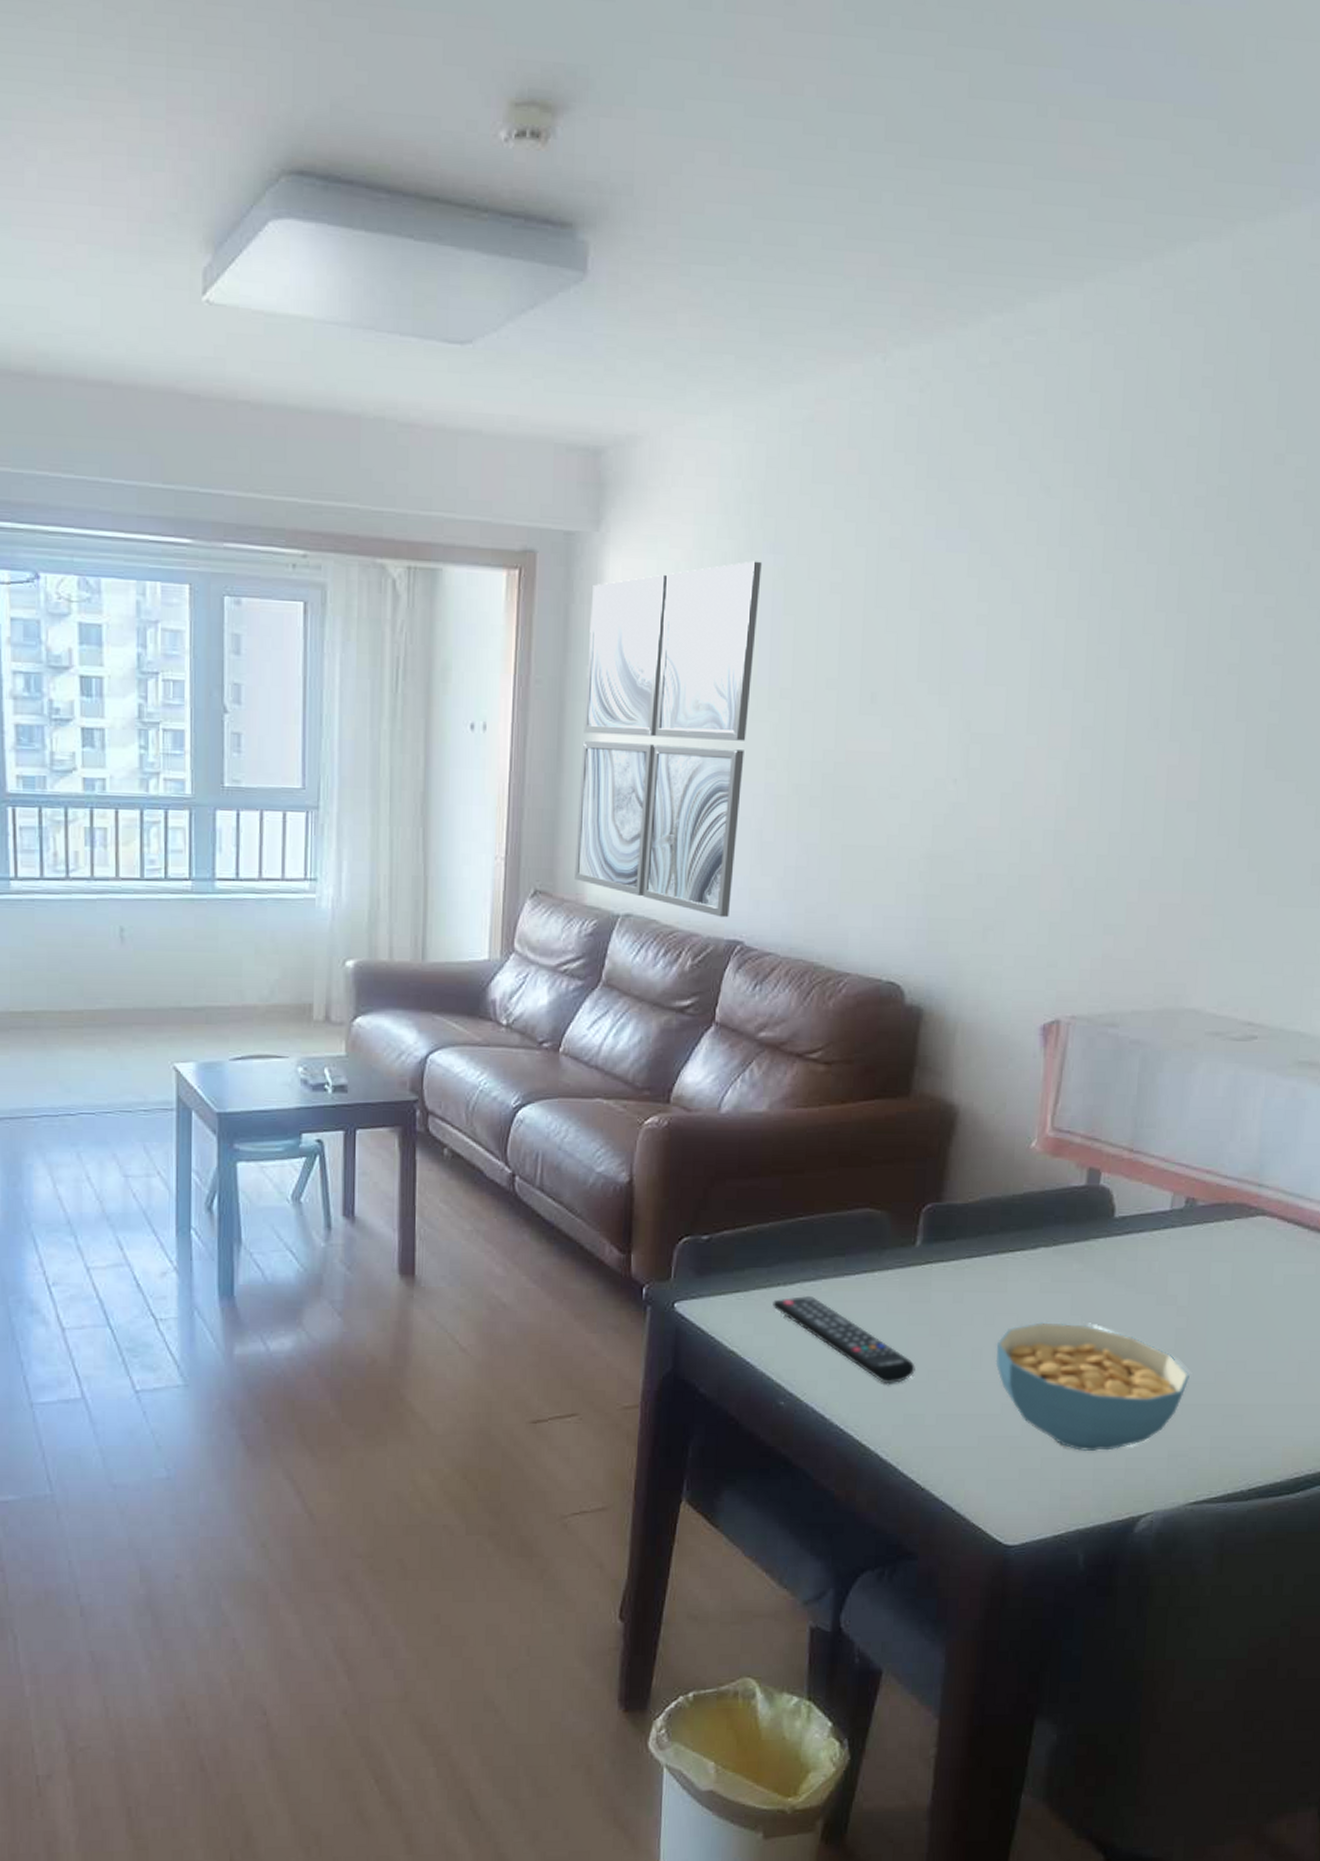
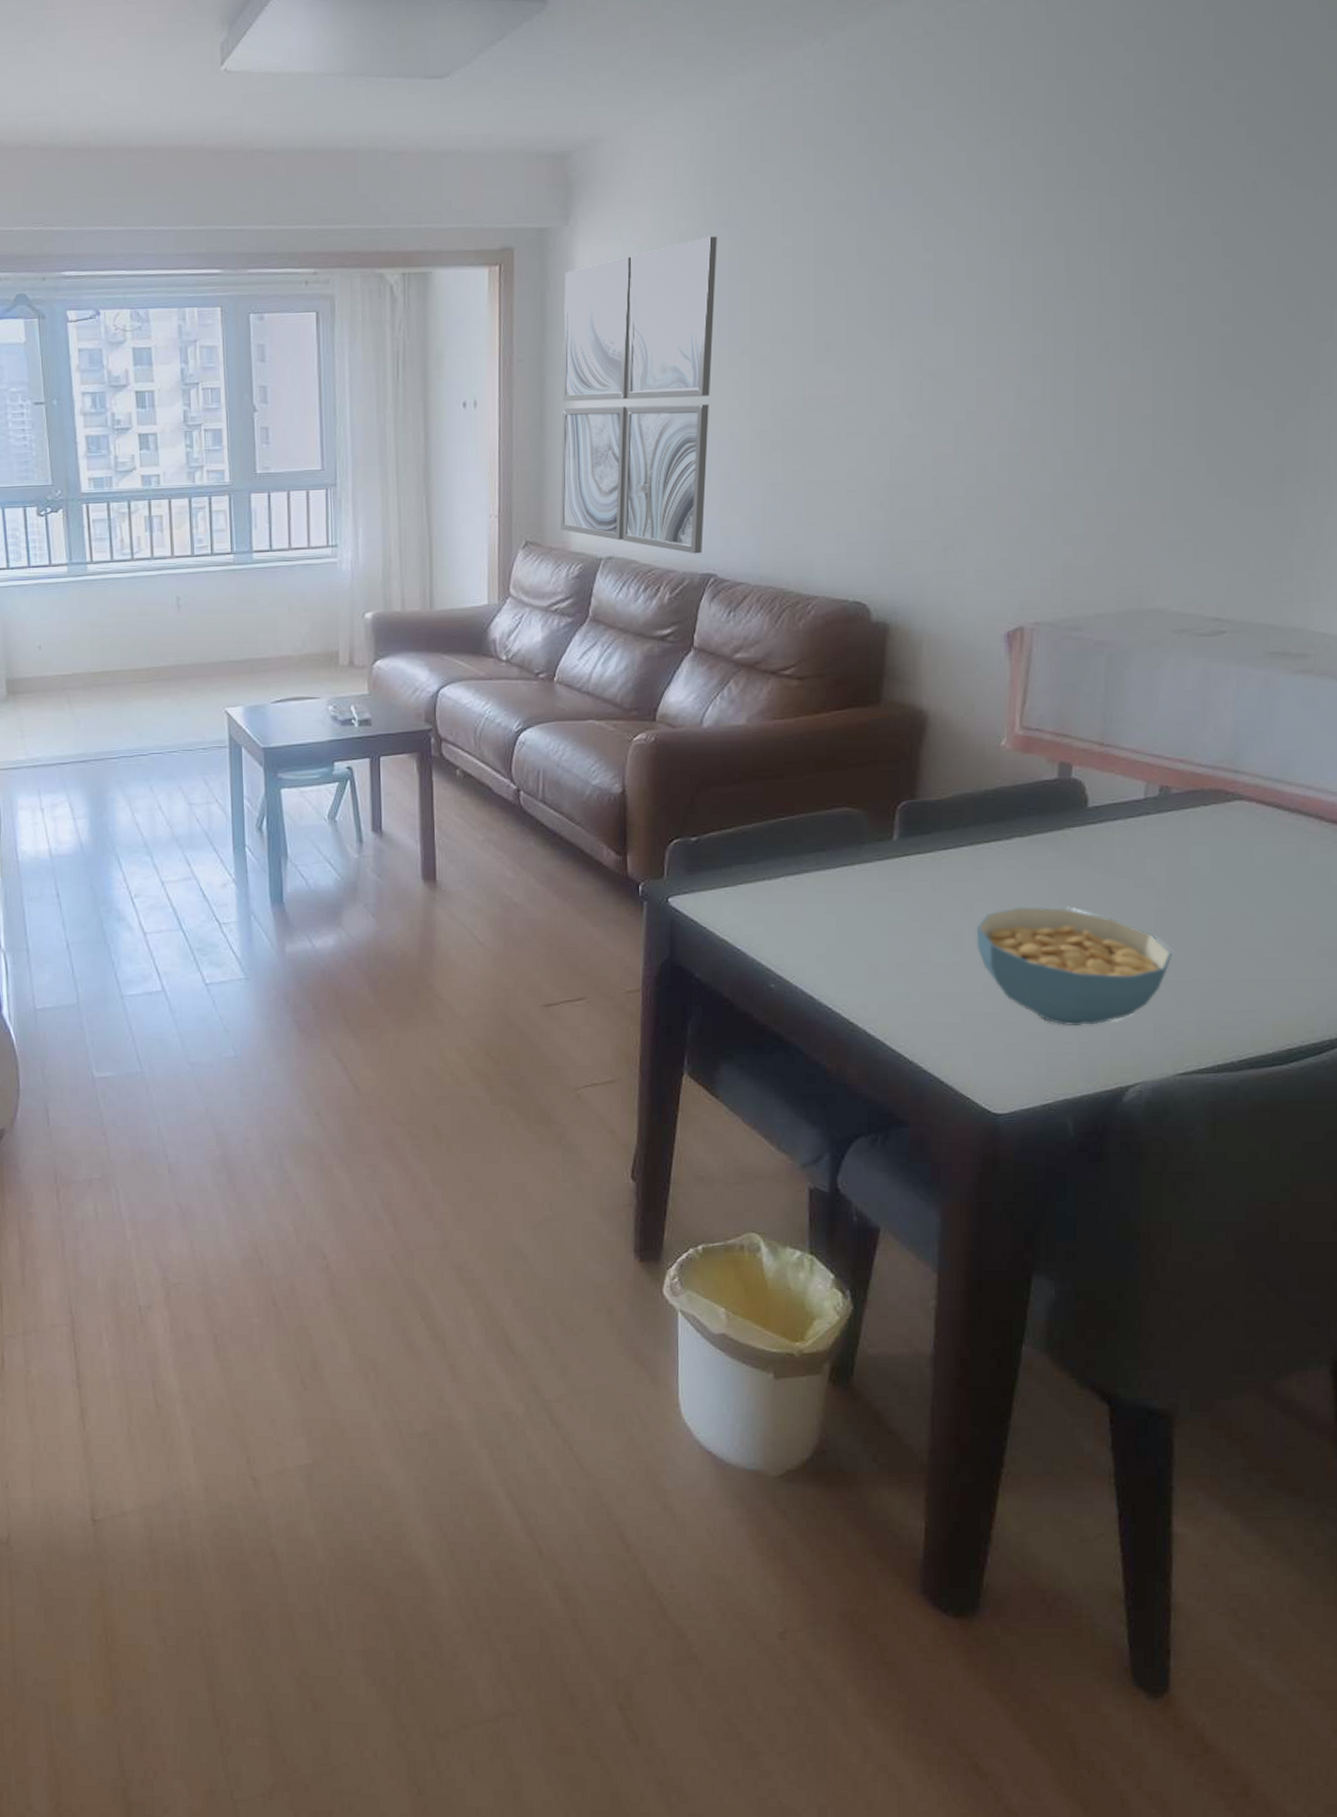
remote control: present [773,1296,915,1385] -> none [759,889,898,967]

